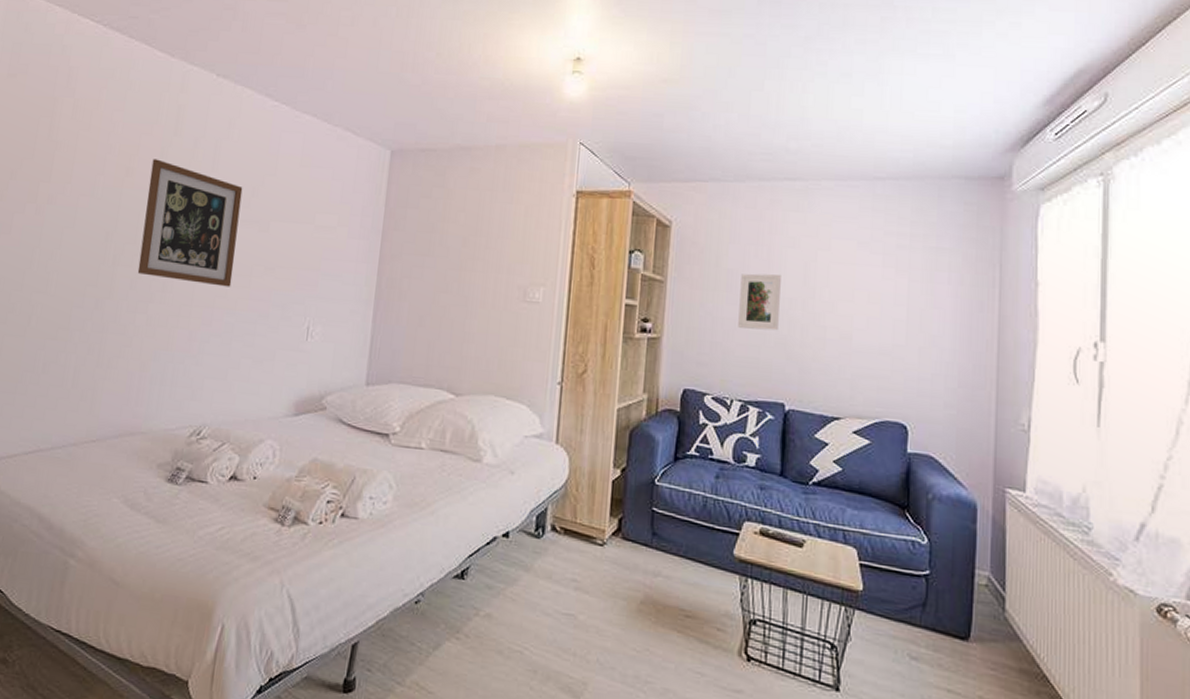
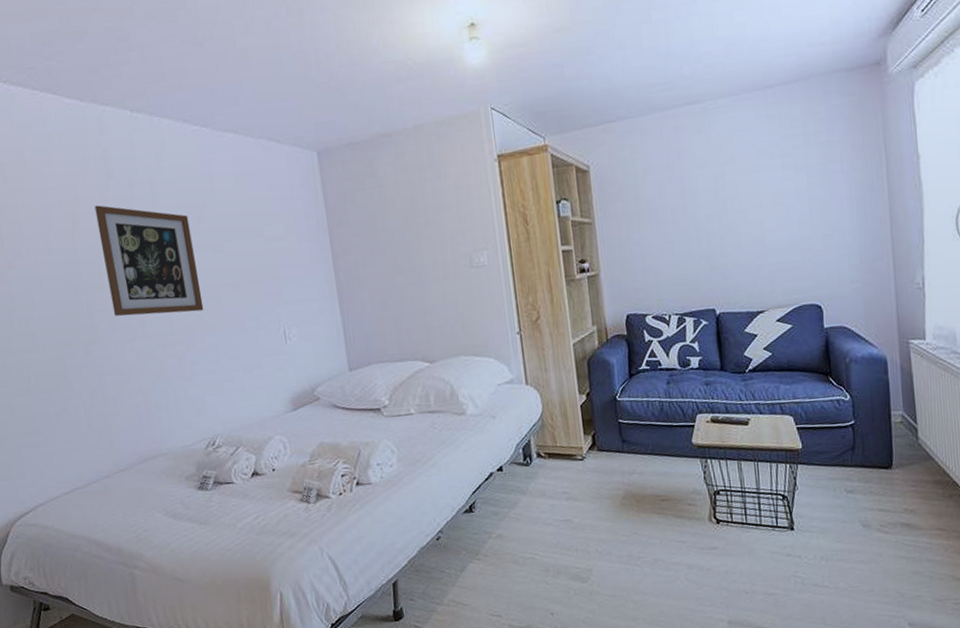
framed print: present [738,273,781,331] -> none [660,196,700,251]

